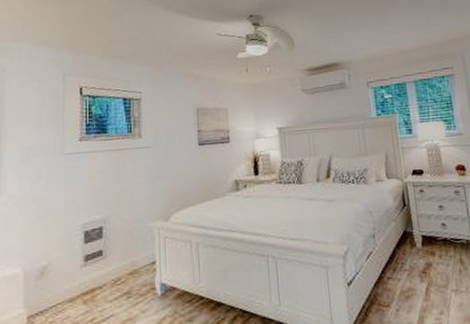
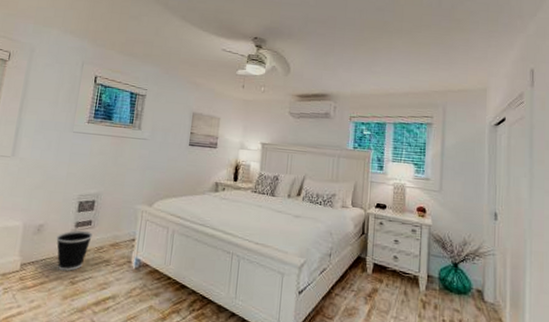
wastebasket: none [65,263,106,314] -> present [56,230,92,271]

